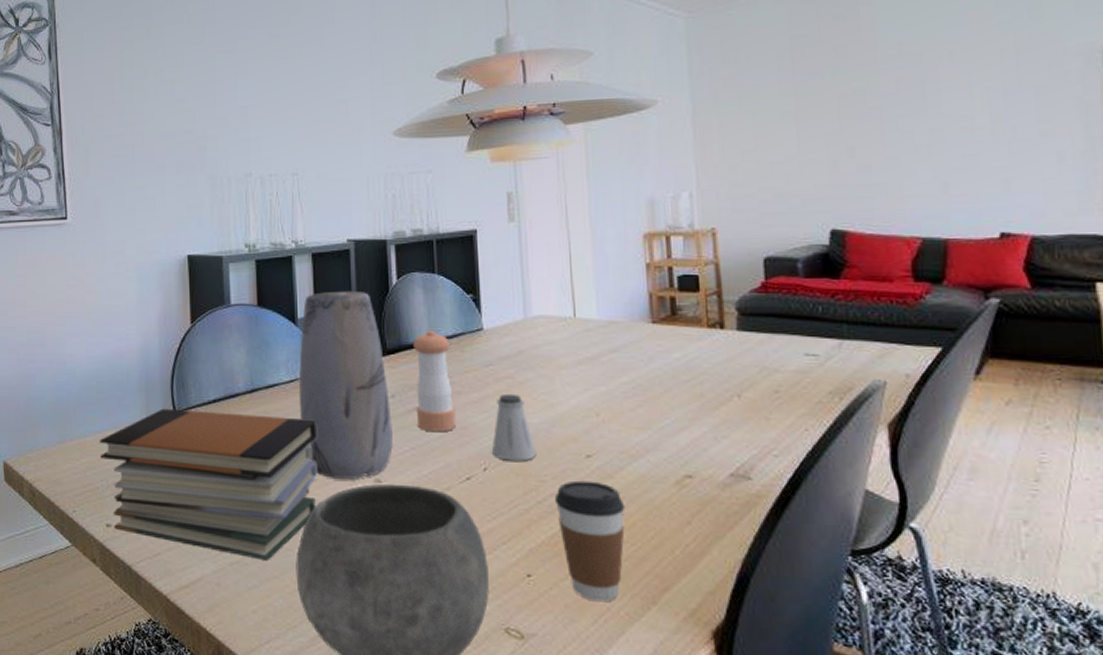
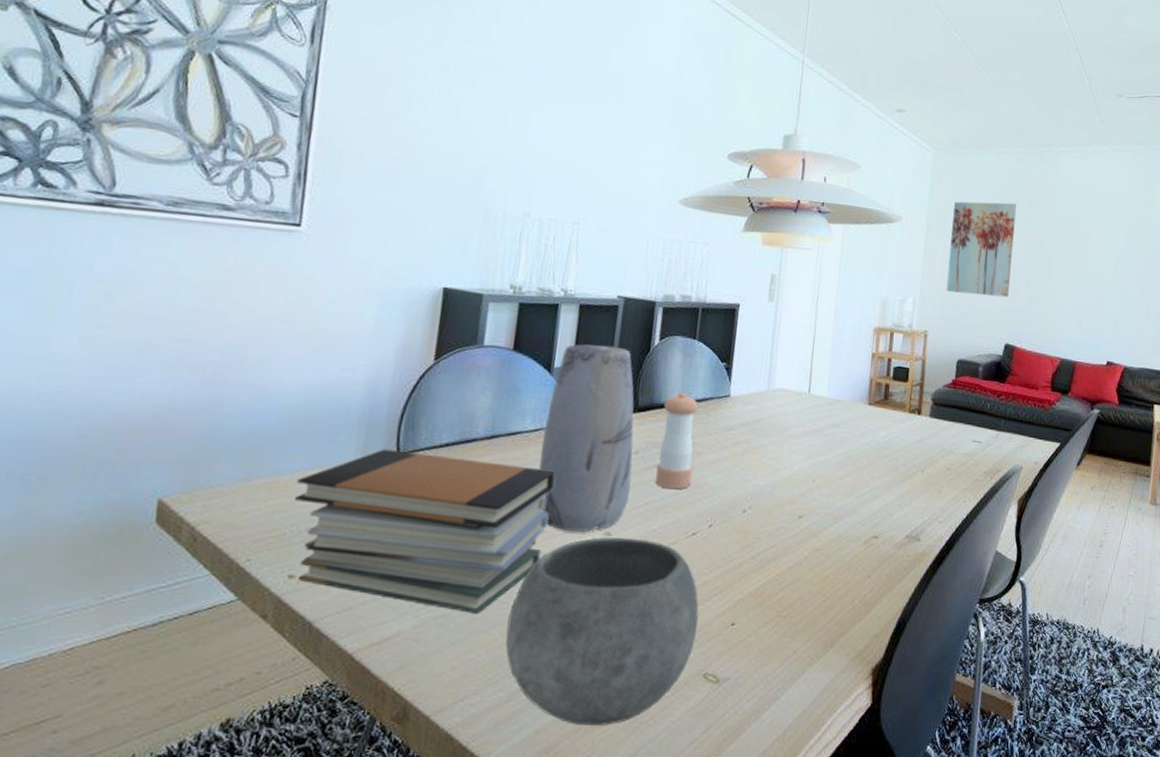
saltshaker: present [492,393,537,461] -> none [719,457,758,519]
coffee cup: present [555,480,625,603] -> none [766,538,823,647]
wall art: none [725,53,826,179] -> present [946,201,1017,298]

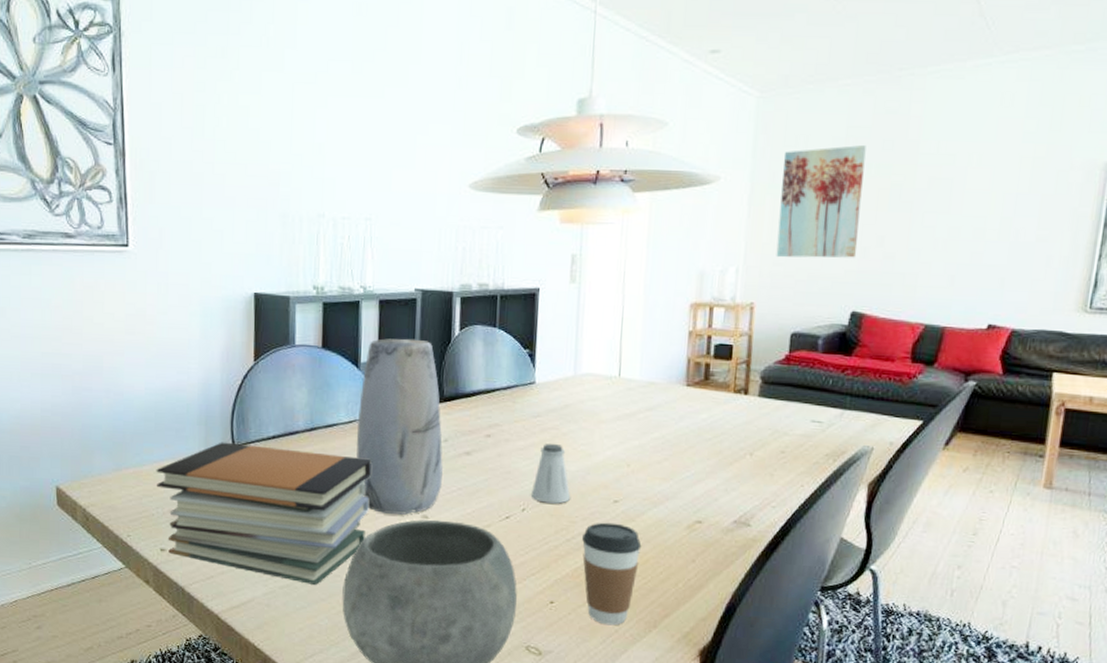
pepper shaker: present [655,392,698,489] -> none [466,380,503,475]
saltshaker: none [719,457,758,519] -> present [532,443,571,504]
coffee cup: none [766,538,823,647] -> present [582,522,642,626]

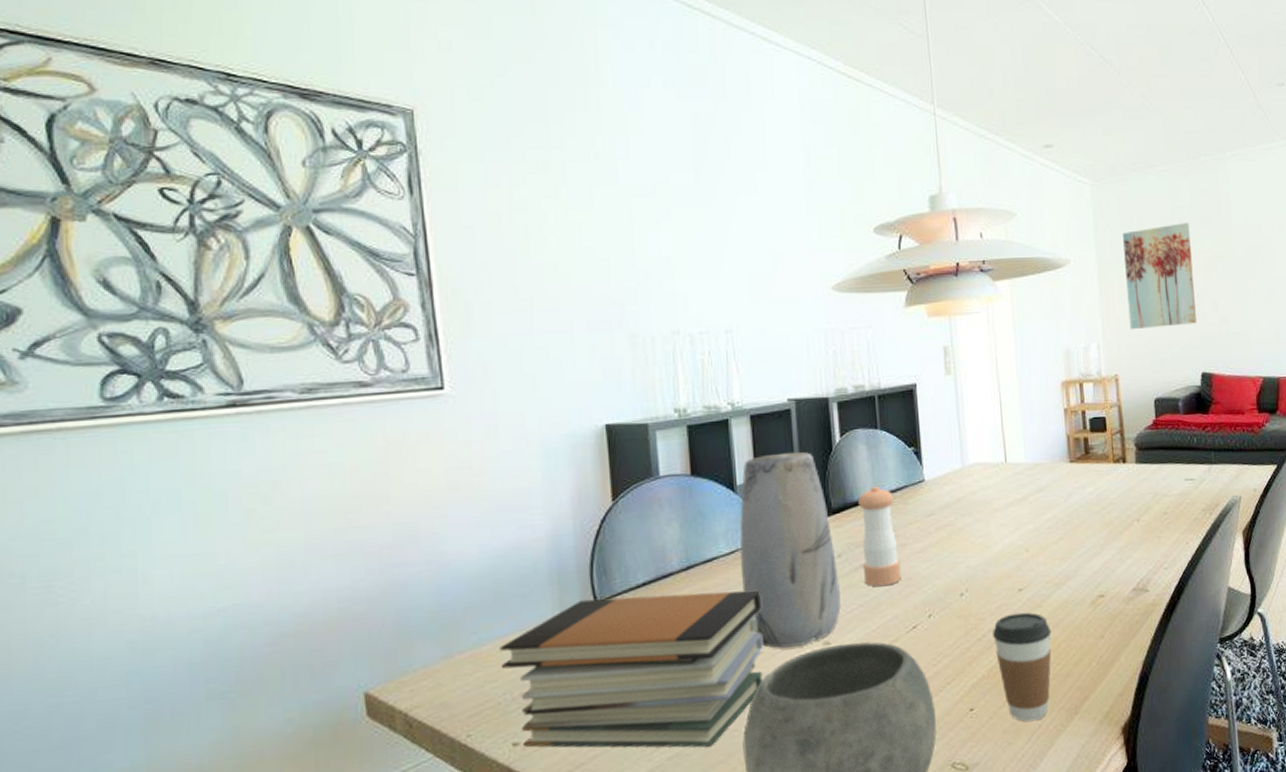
pepper shaker: none [466,380,503,475] -> present [858,485,901,586]
saltshaker: present [532,443,571,504] -> none [936,540,976,605]

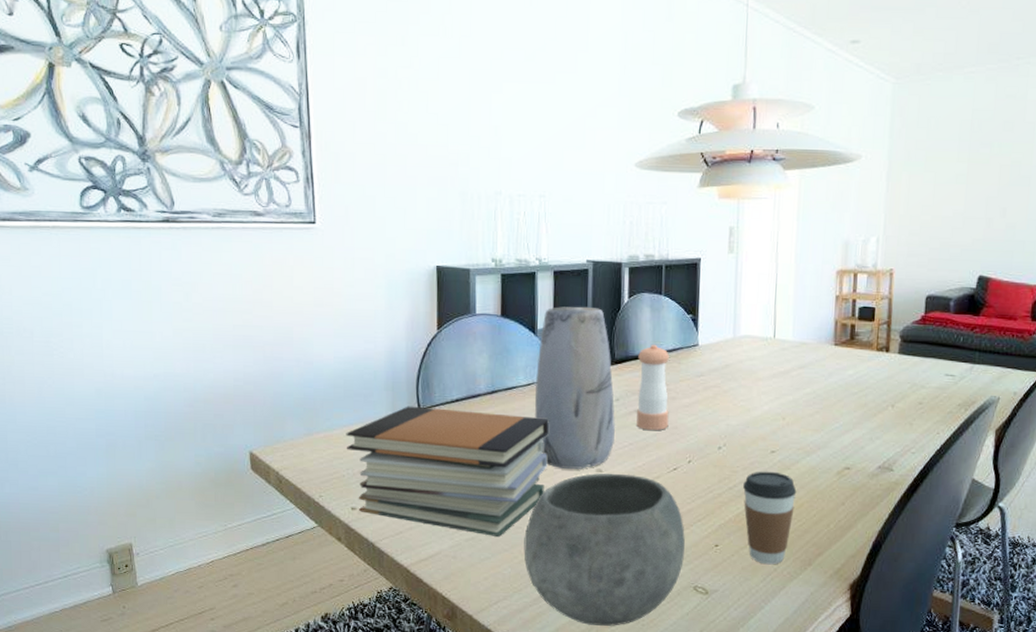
wall art: present [1123,222,1198,330] -> none [912,126,989,228]

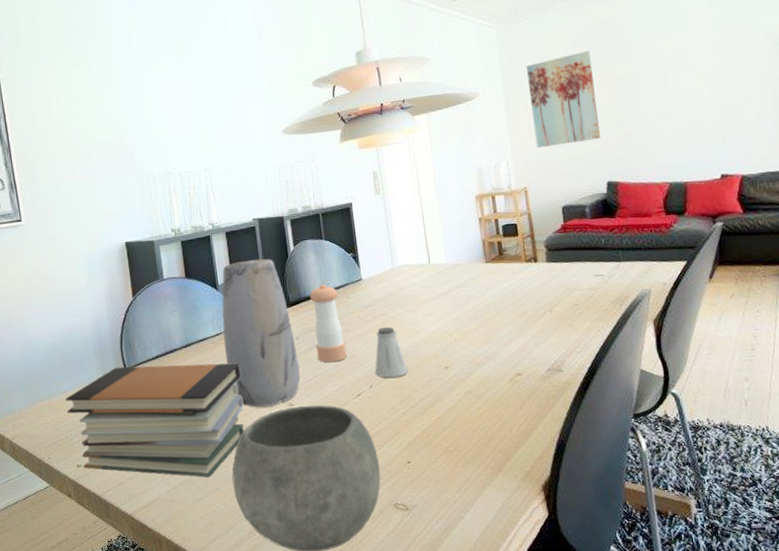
saltshaker: none [697,400,733,455] -> present [375,326,409,378]
coffee cup: present [743,471,797,565] -> none [424,386,476,475]
wall art: none [912,126,989,228] -> present [527,50,601,149]

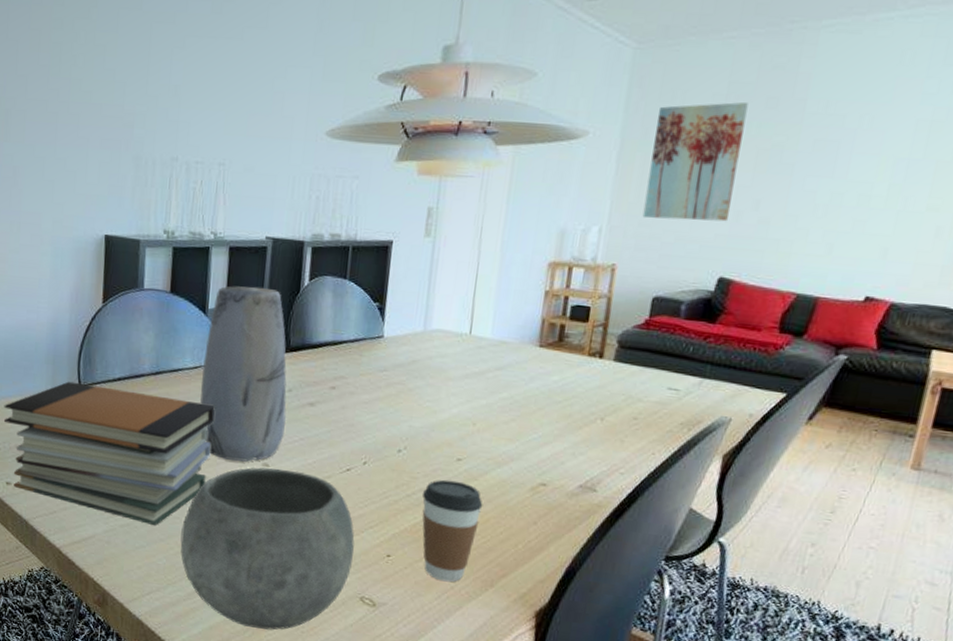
pepper shaker: present [310,283,347,362] -> none [309,332,350,427]
saltshaker: present [375,326,409,378] -> none [374,398,414,459]
coffee cup: none [424,386,476,475] -> present [422,479,483,583]

